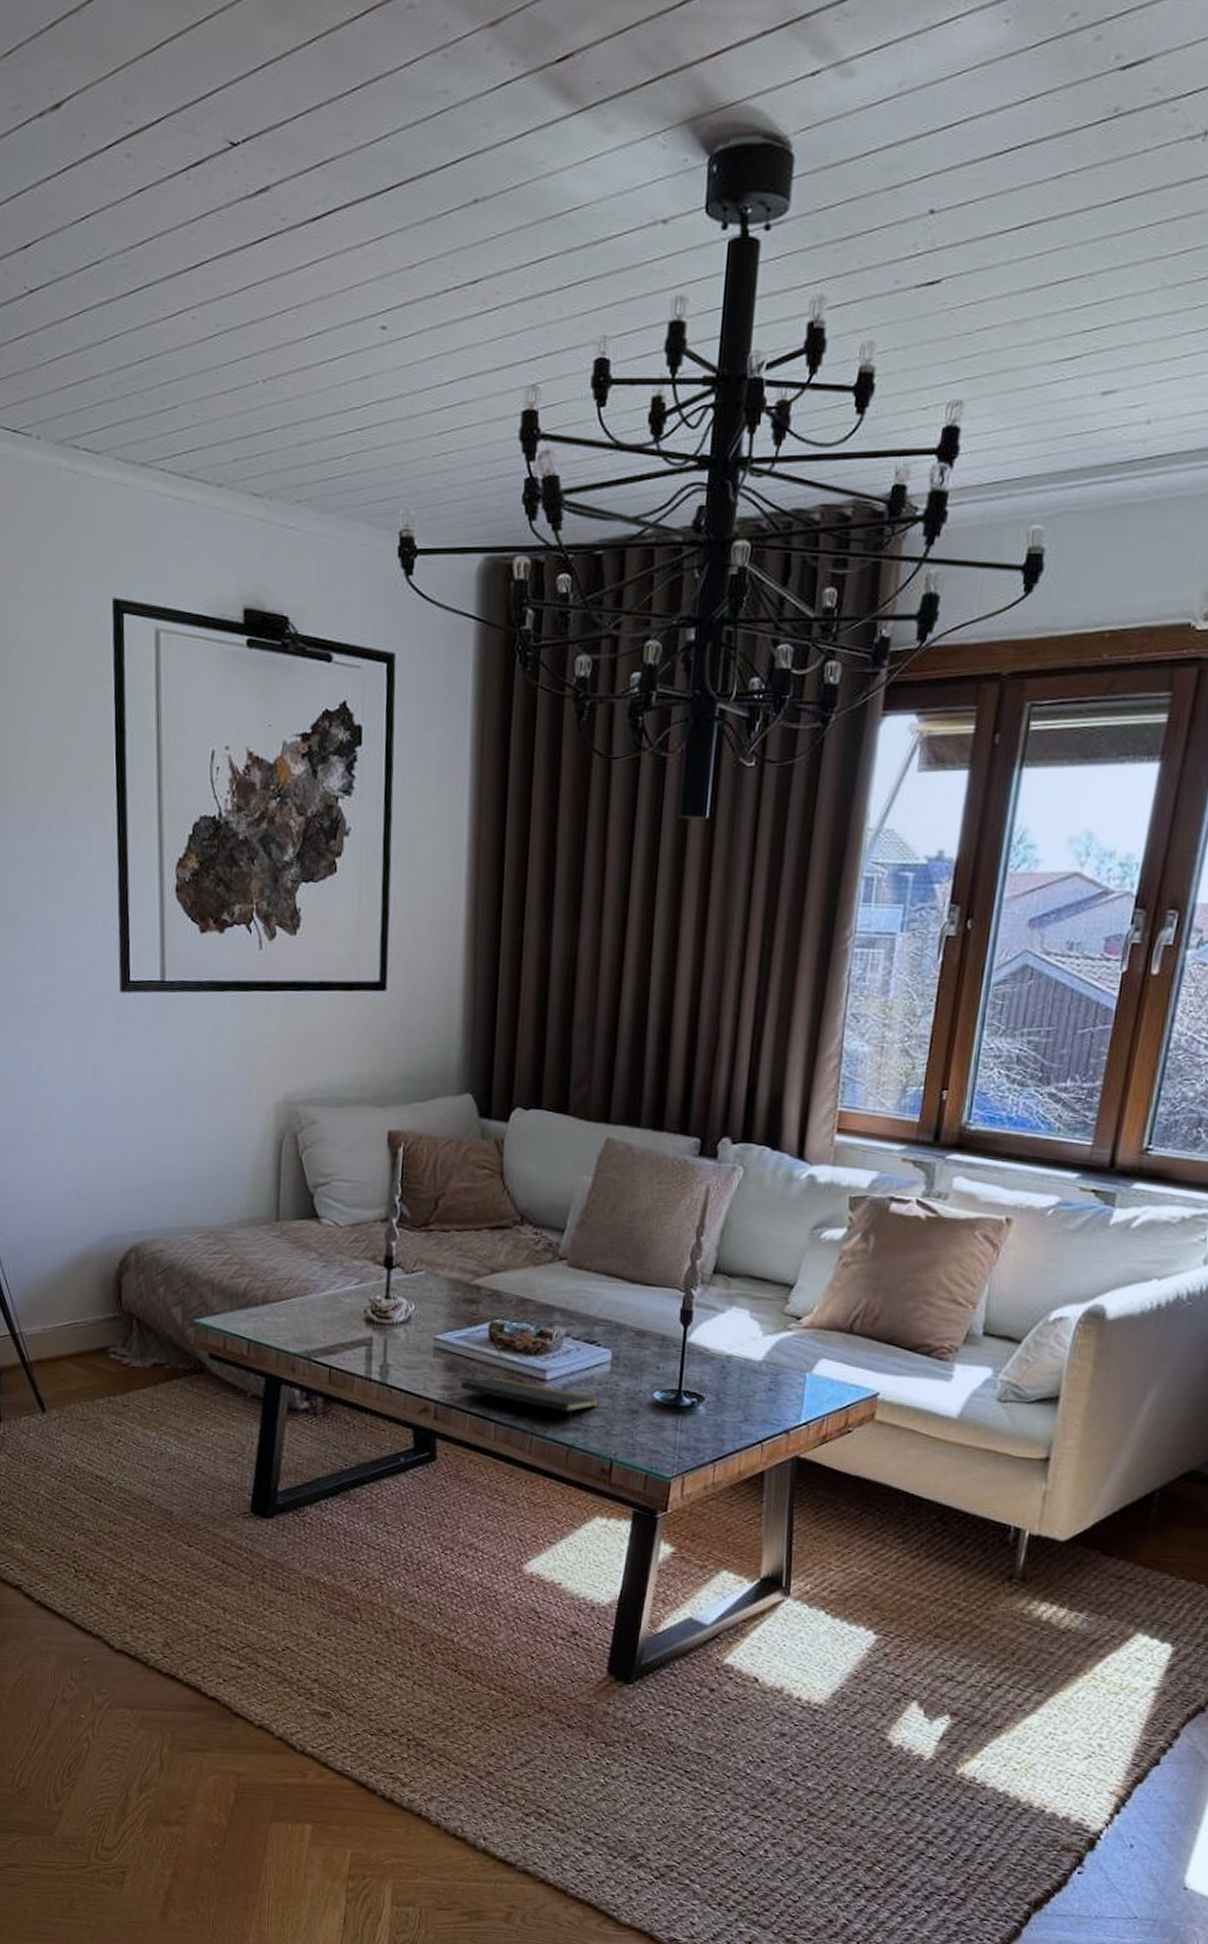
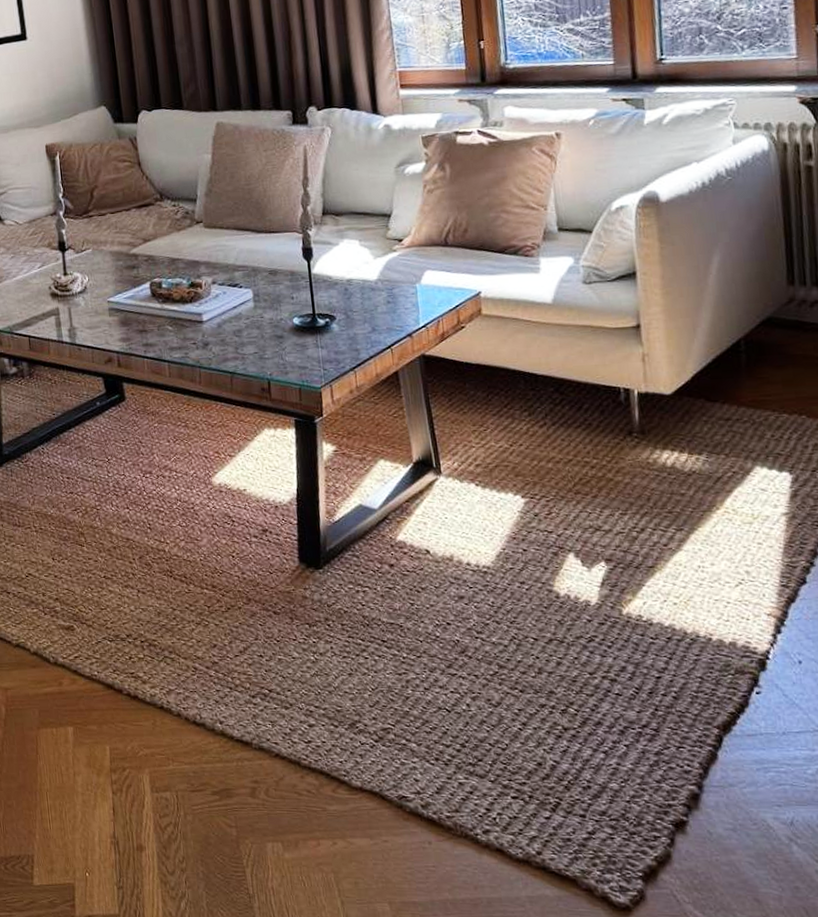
notepad: present [460,1377,599,1427] -> none [134,325,249,358]

